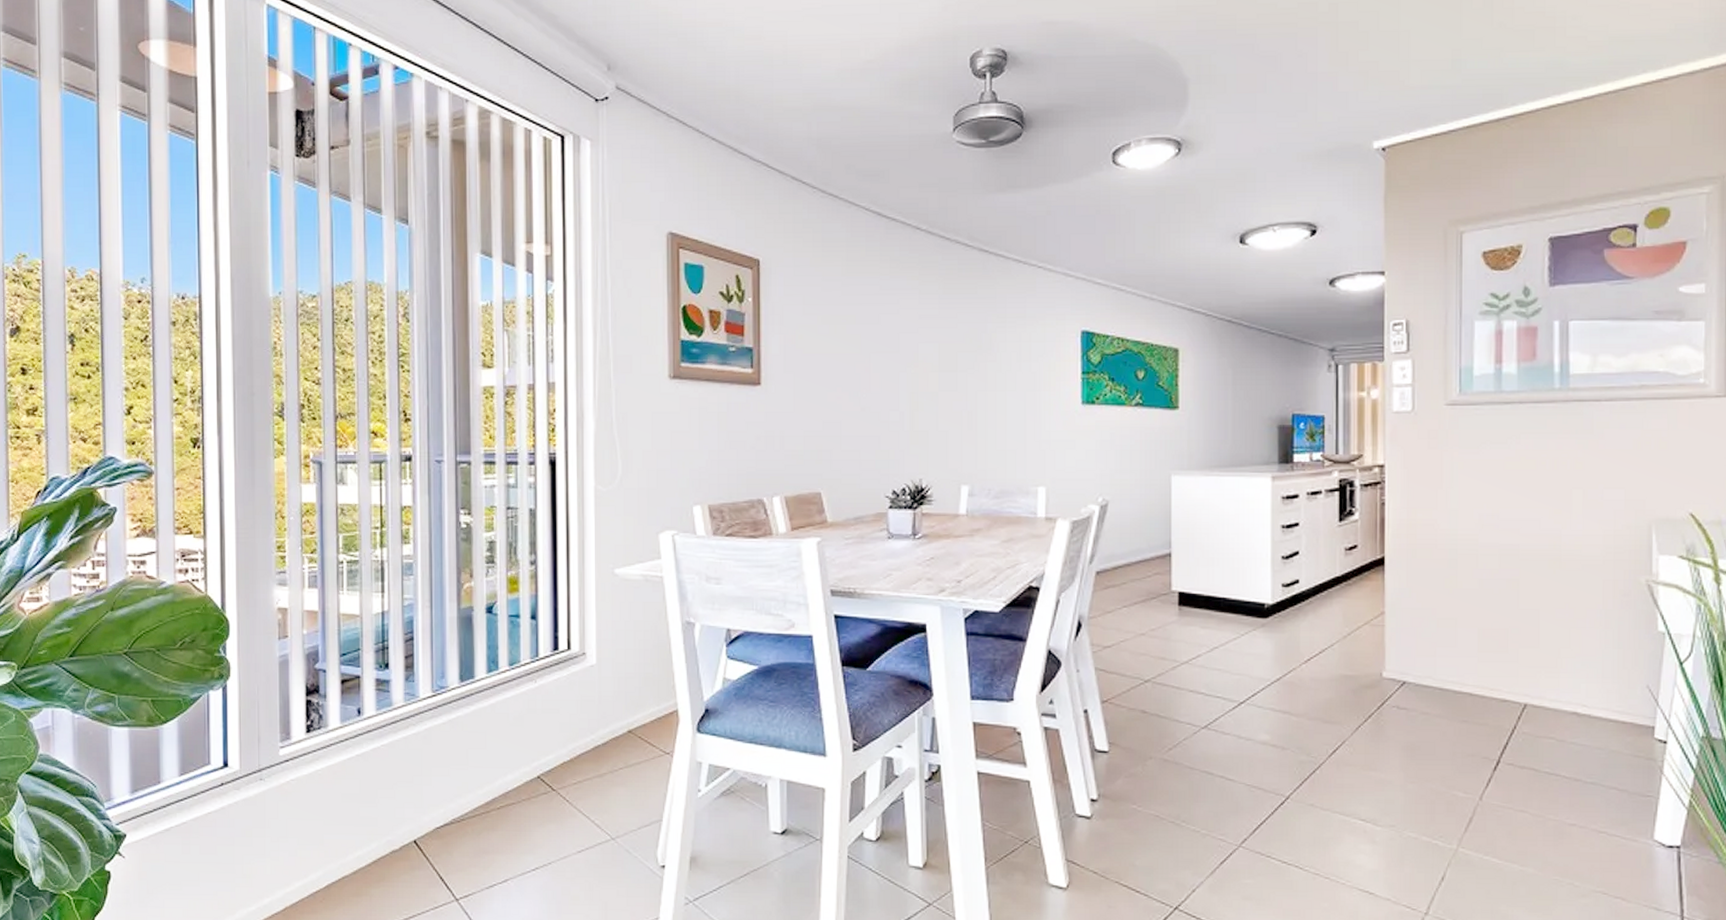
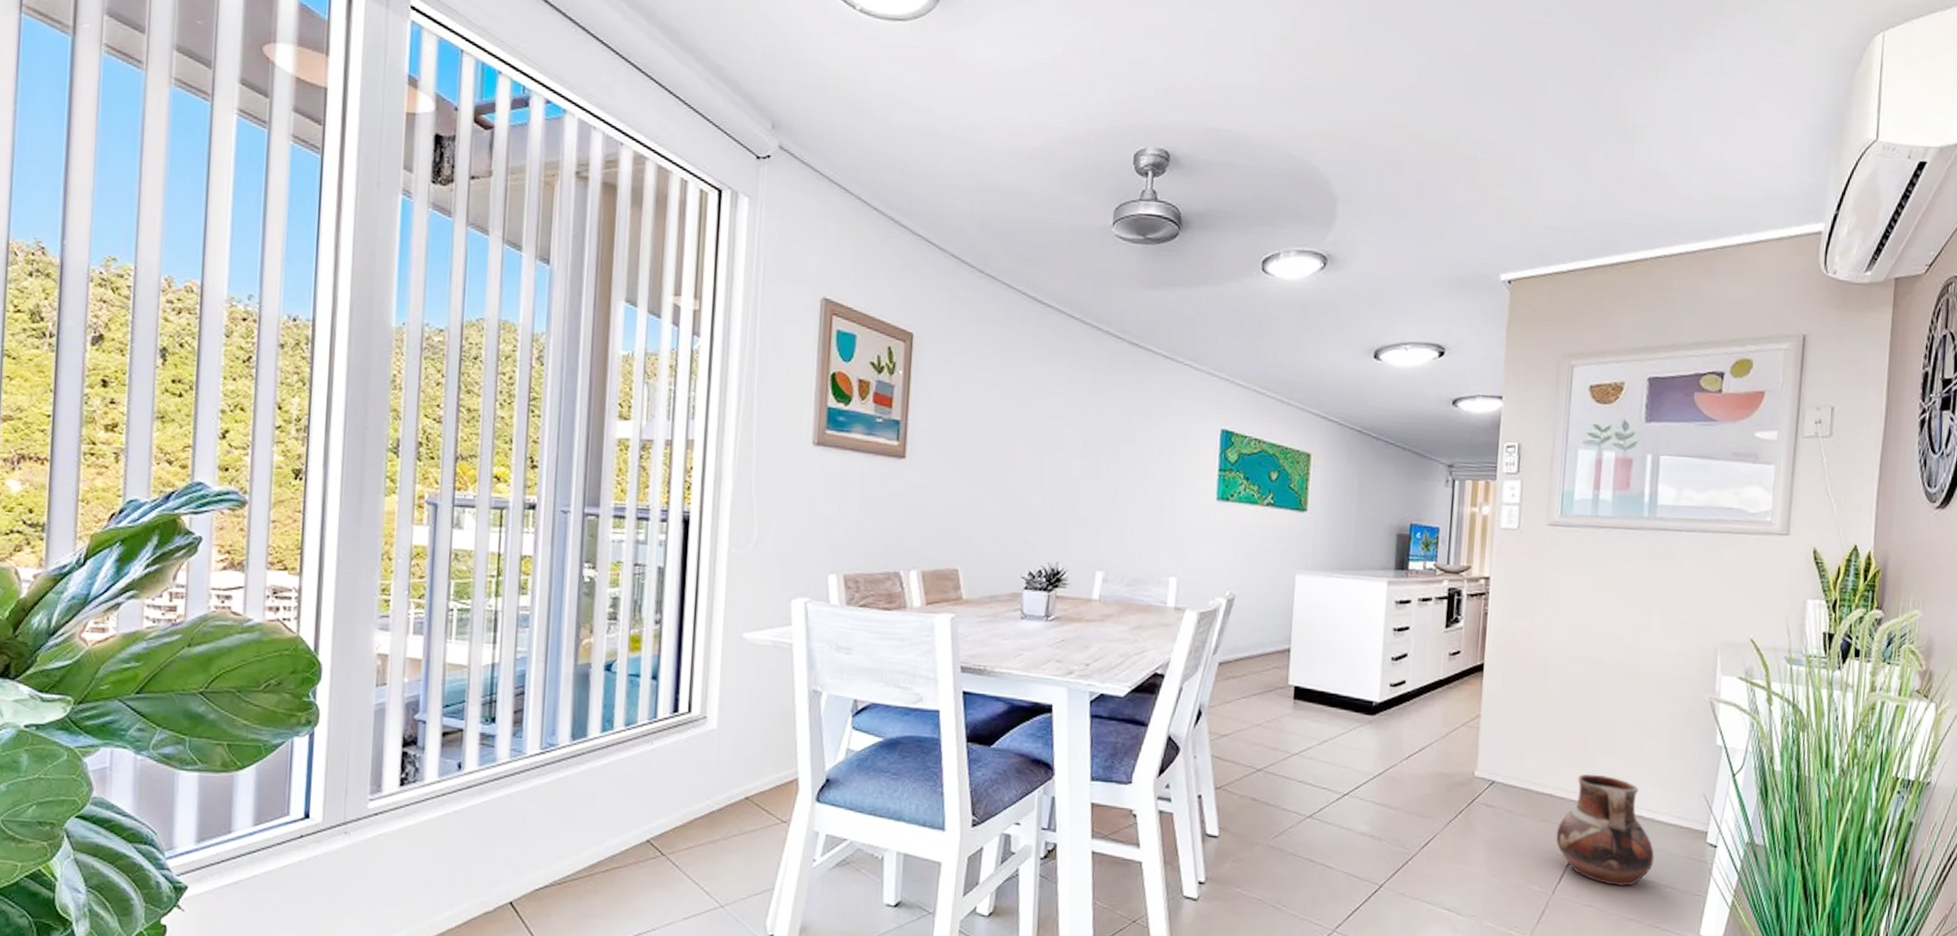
ceramic pot: none [1479,669,1594,790] -> present [1556,774,1654,887]

